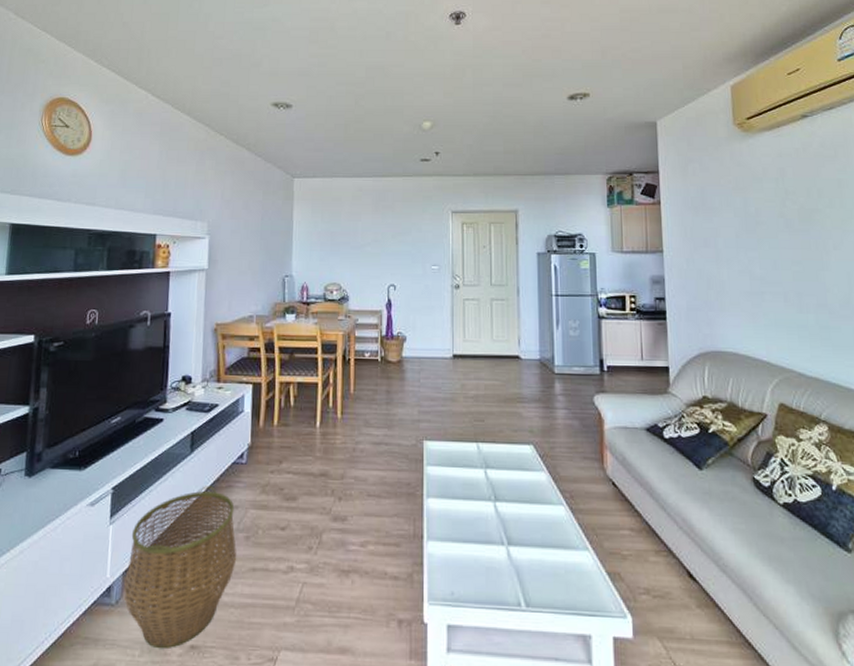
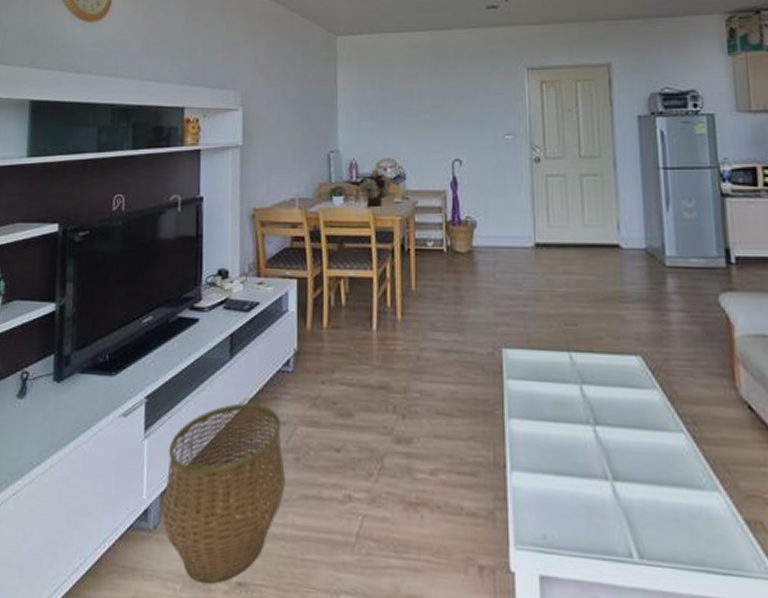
flower arrangement: none [309,291,337,323] -> present [359,169,392,206]

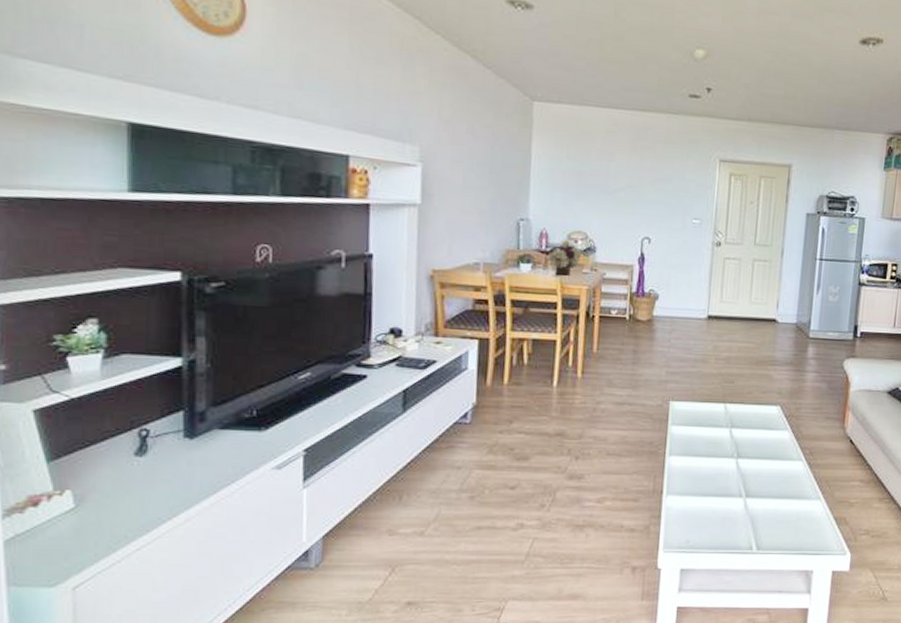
basket: present [162,397,286,584] -> none [325,447,460,606]

